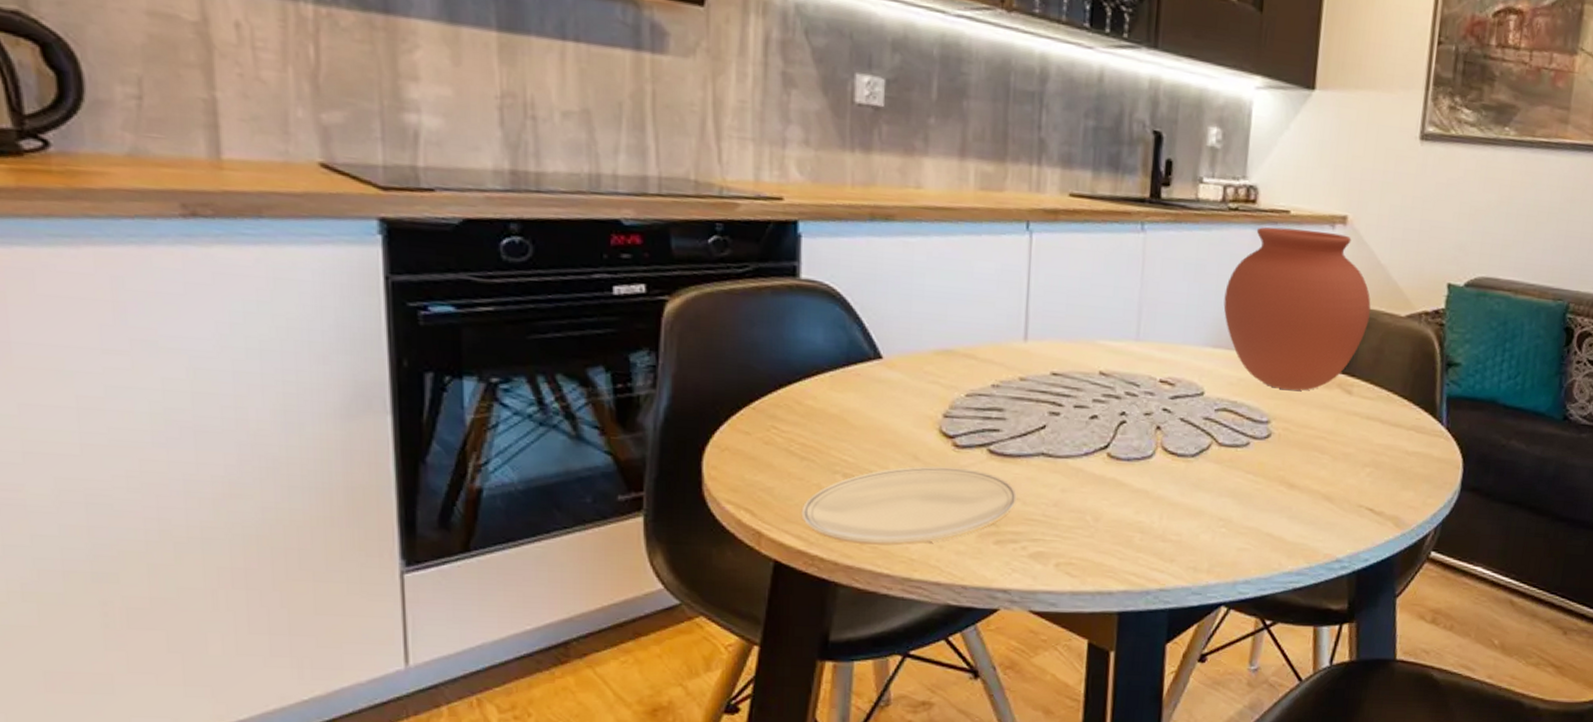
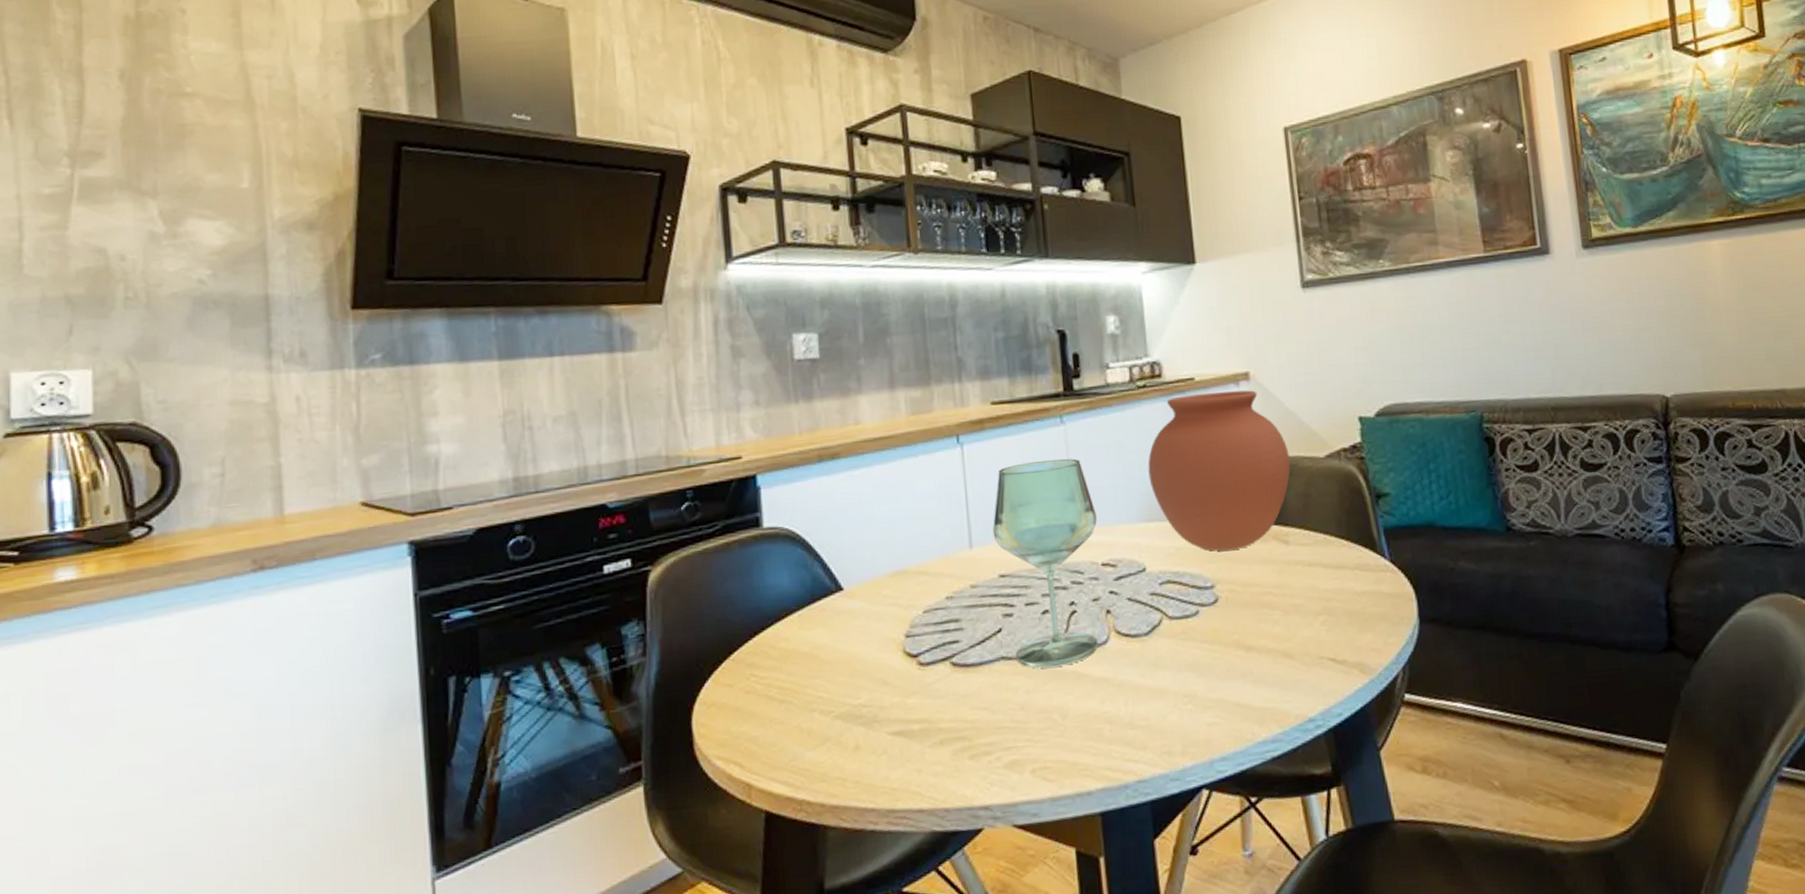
plate: present [801,466,1017,546] -> none [785,685,985,782]
wine glass: none [1051,264,1164,472] -> present [992,458,1099,669]

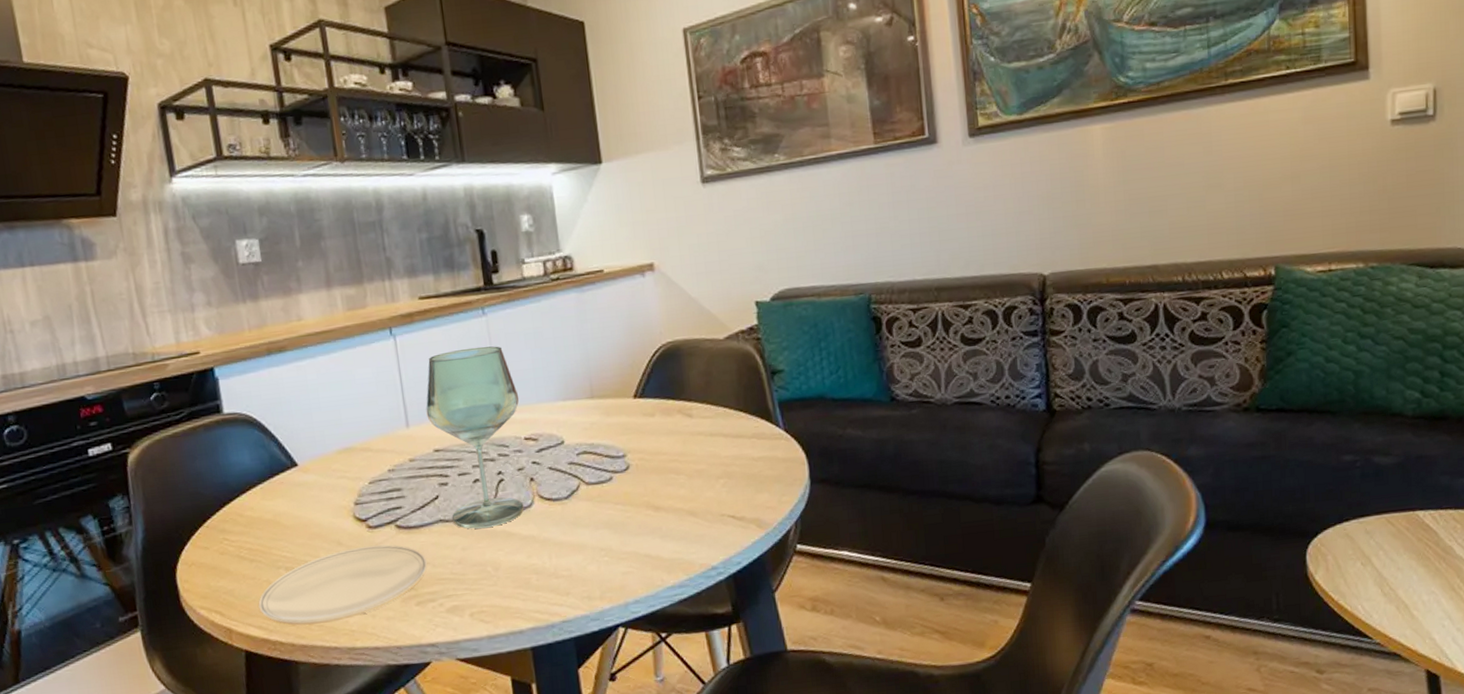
plate: none [785,685,985,782] -> present [258,544,427,626]
vase: present [1148,390,1291,552] -> none [563,279,693,425]

